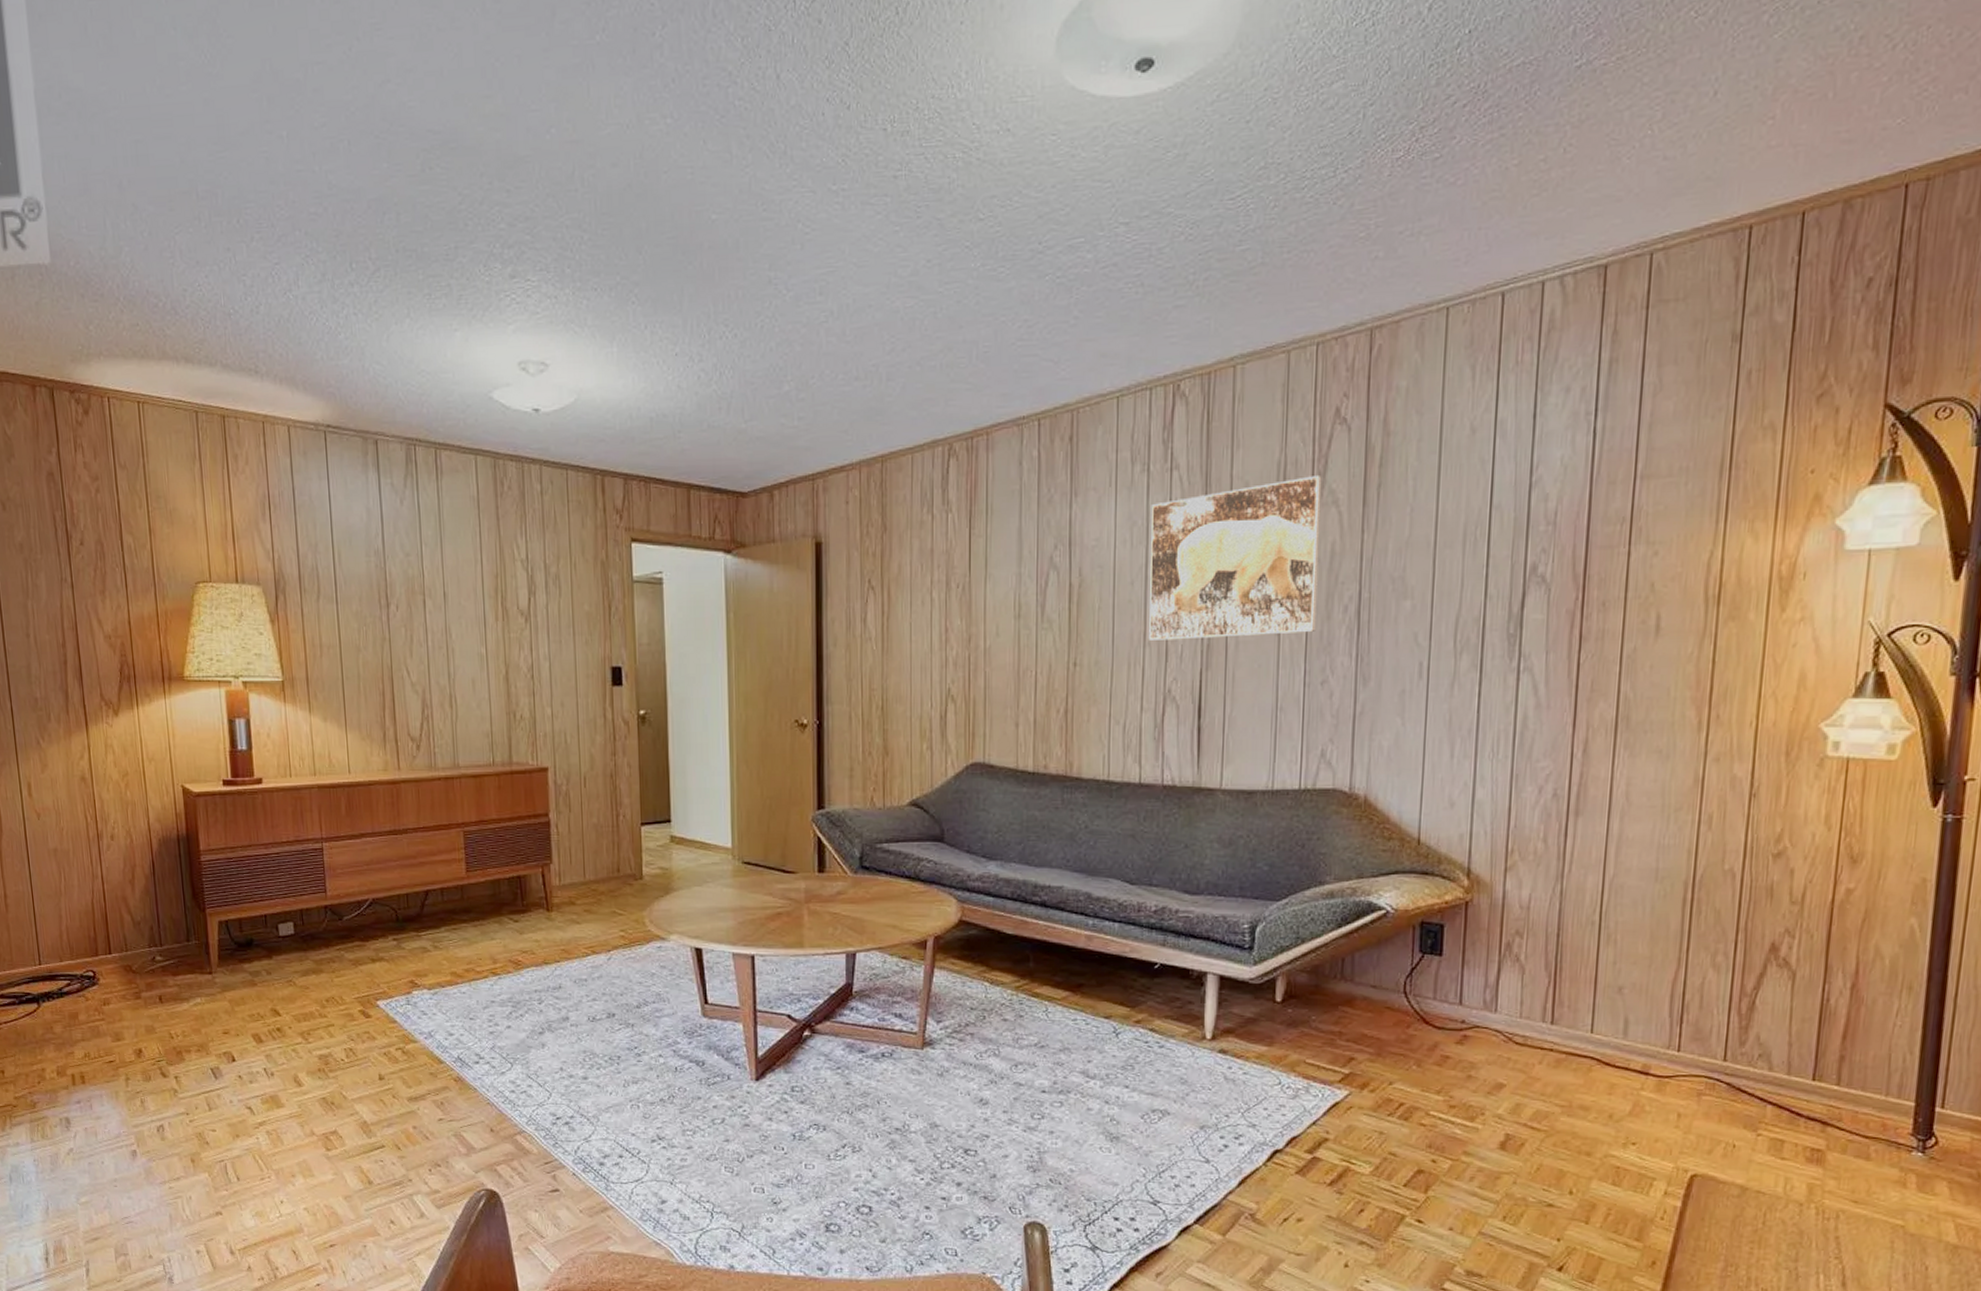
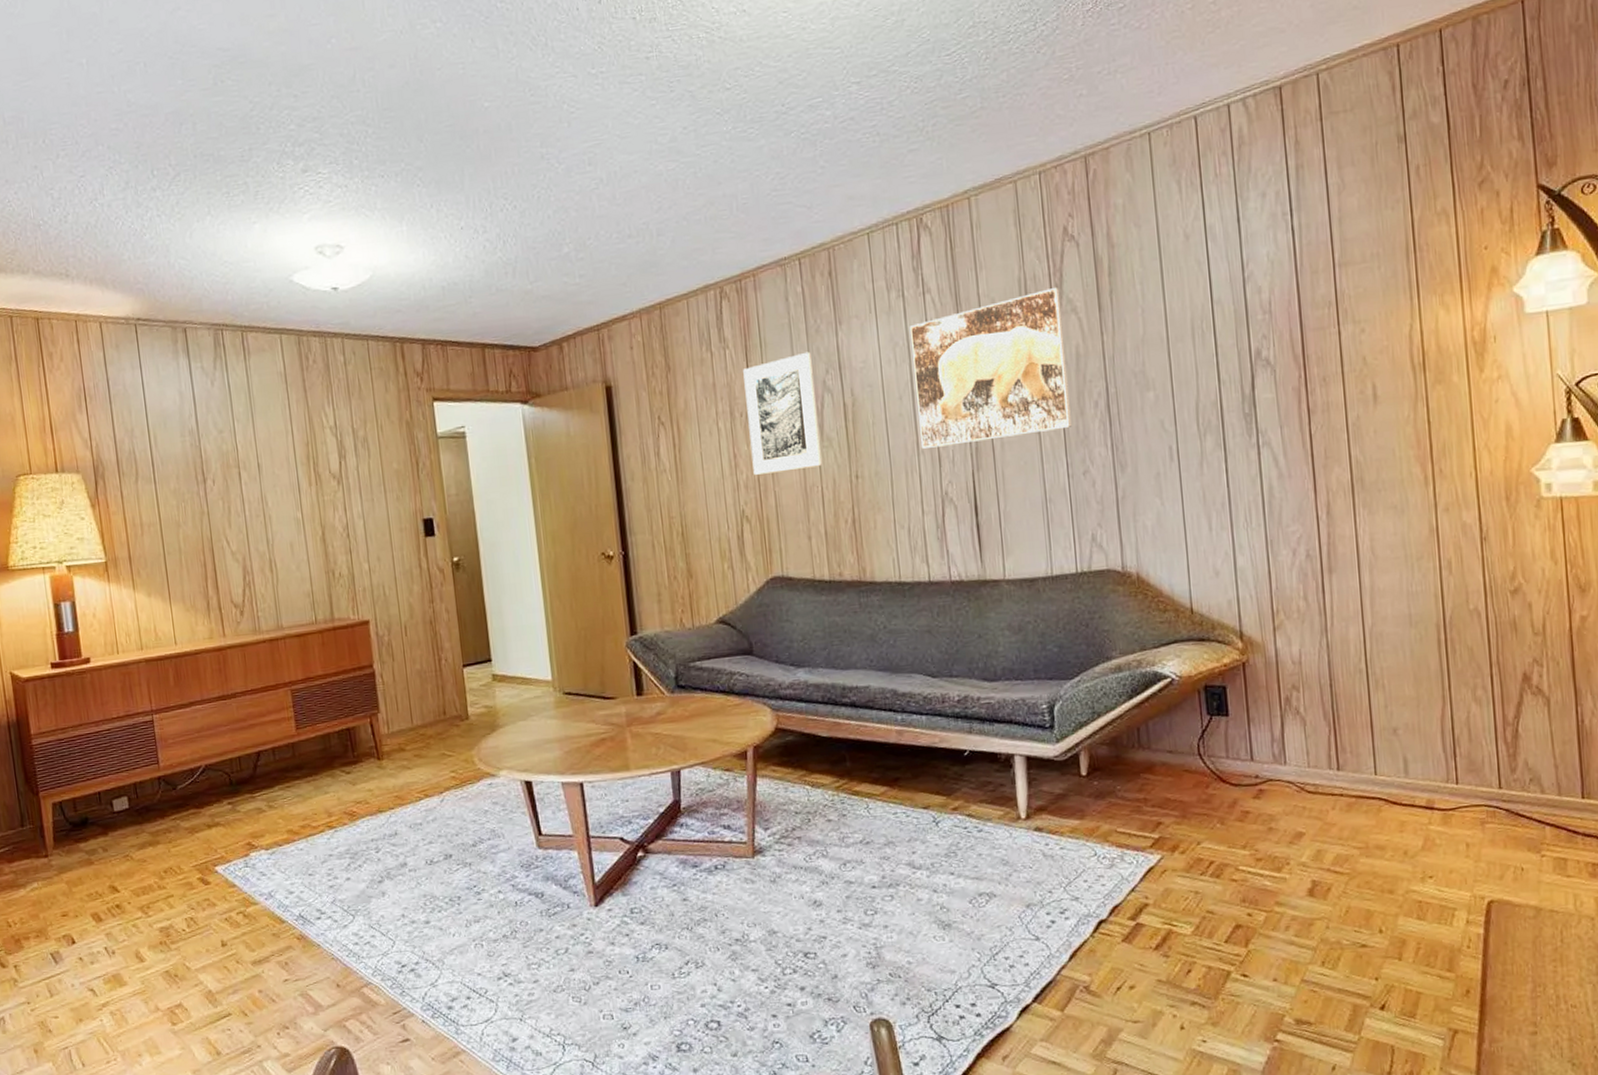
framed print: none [964,523,1040,652] -> present [743,351,822,475]

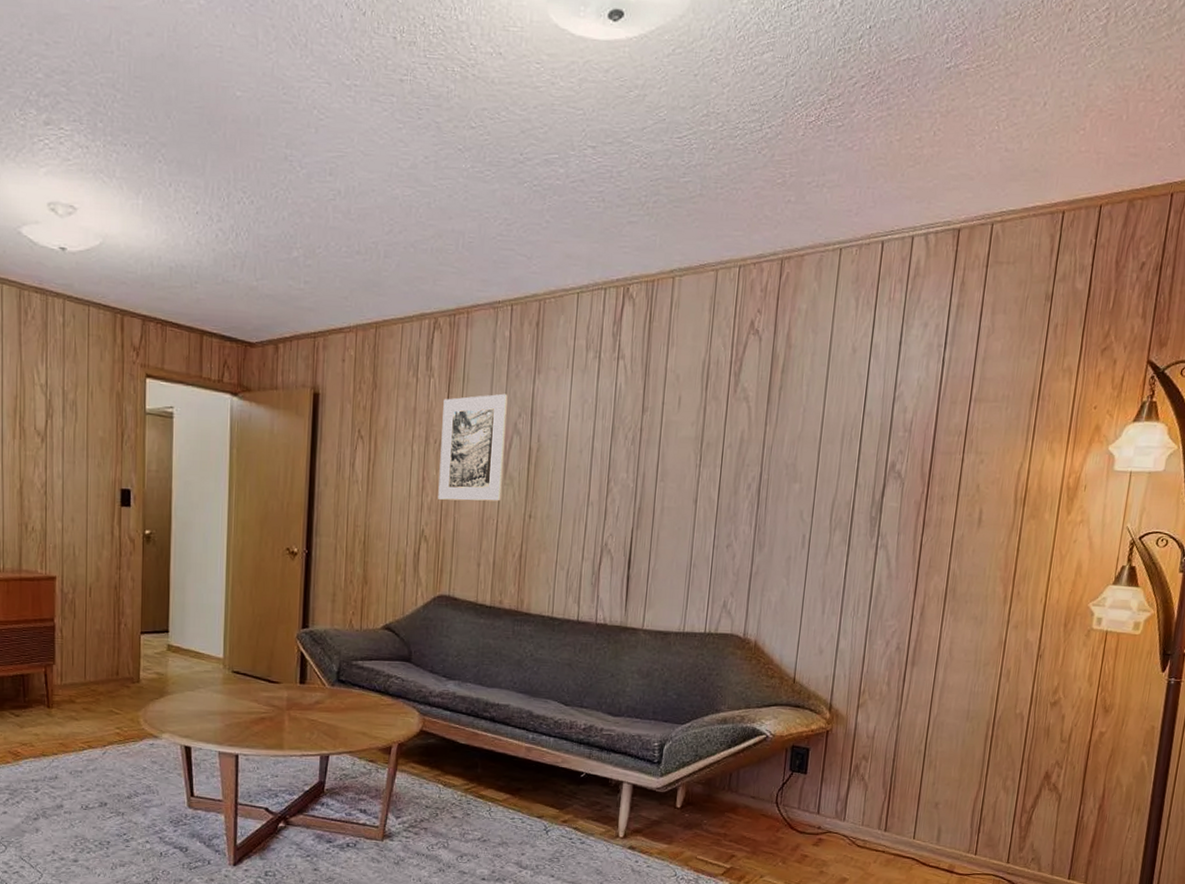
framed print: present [909,287,1072,449] -> none [592,374,737,504]

